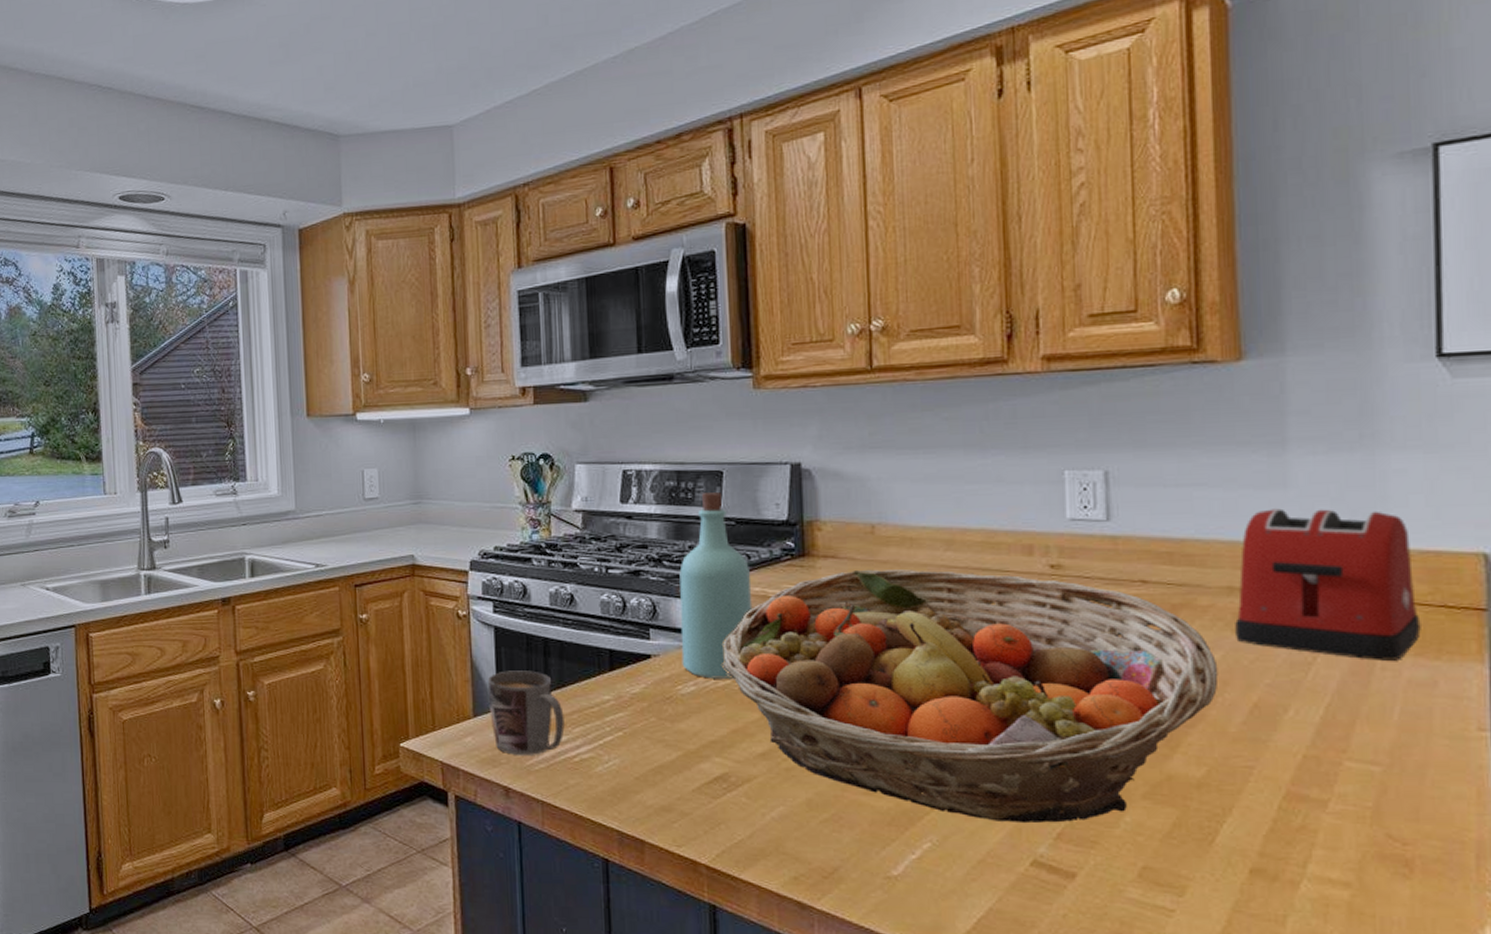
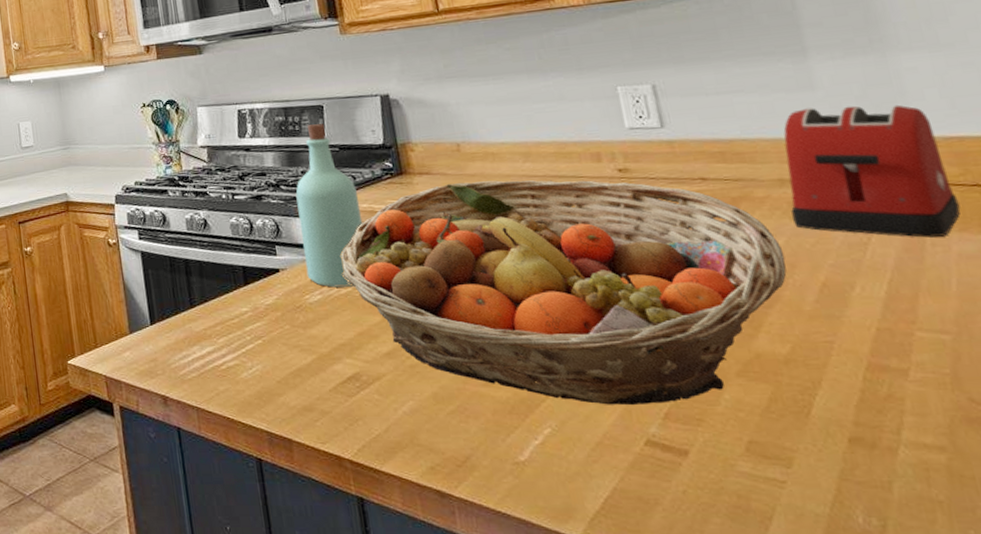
mug: present [487,670,565,755] -> none [139,289,211,366]

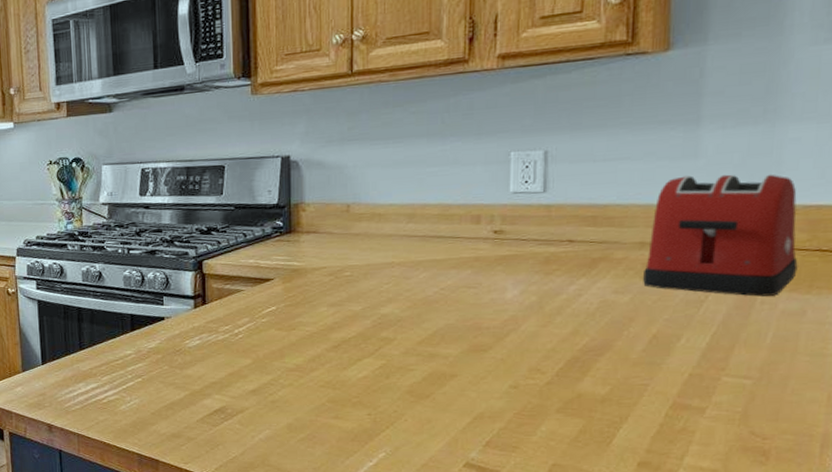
bottle: present [295,124,363,288] -> none [188,183,247,334]
fruit basket: present [340,180,787,406] -> none [222,239,627,435]

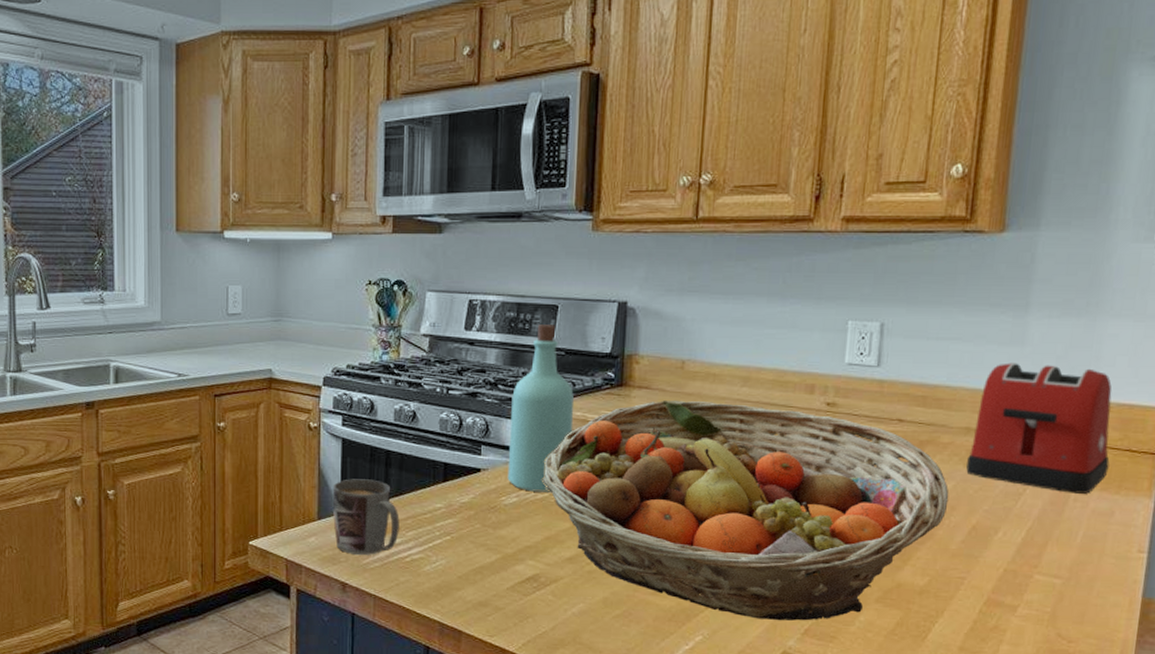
mug: none [33,334,95,400] -> present [332,479,400,555]
bottle: none [188,183,247,334] -> present [507,325,575,492]
fruit basket: none [222,239,627,435] -> present [542,400,949,621]

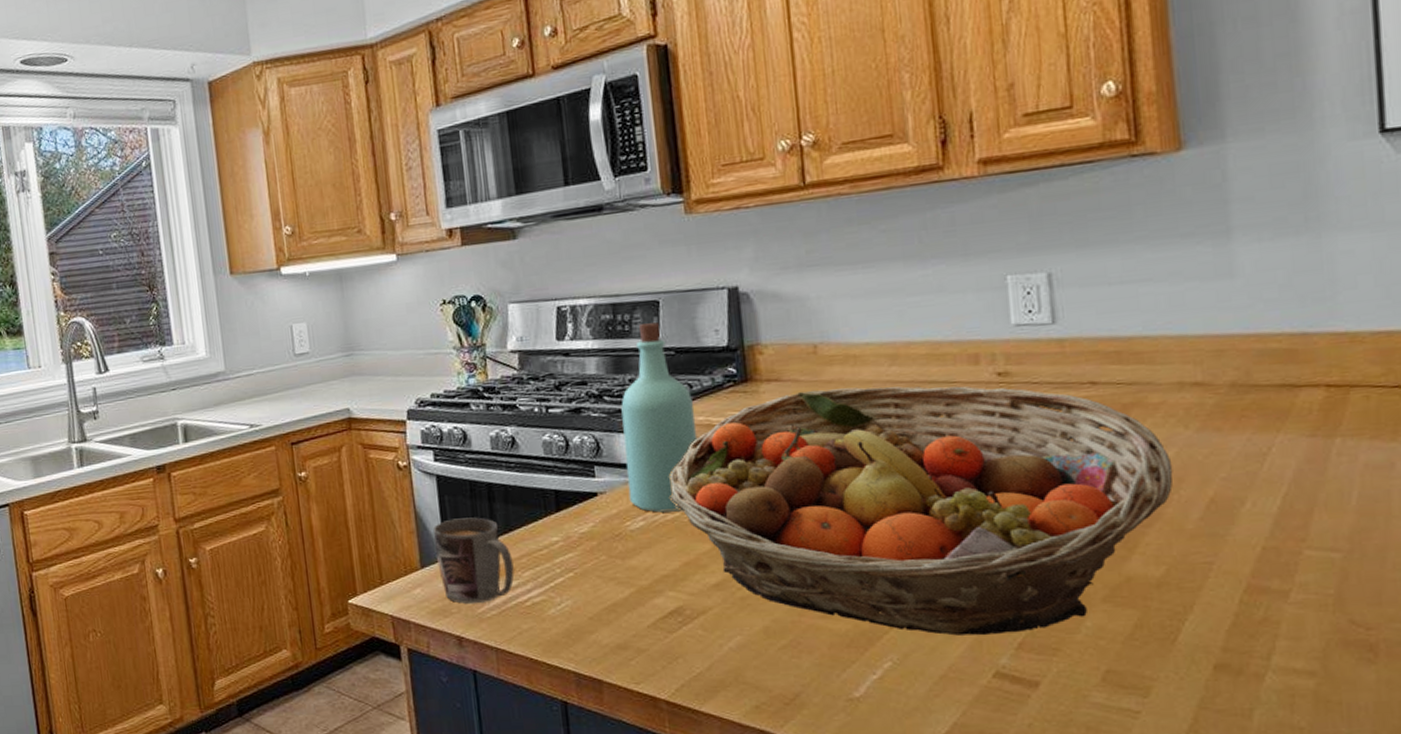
toaster: present [966,363,1112,494] -> none [1187,294,1376,447]

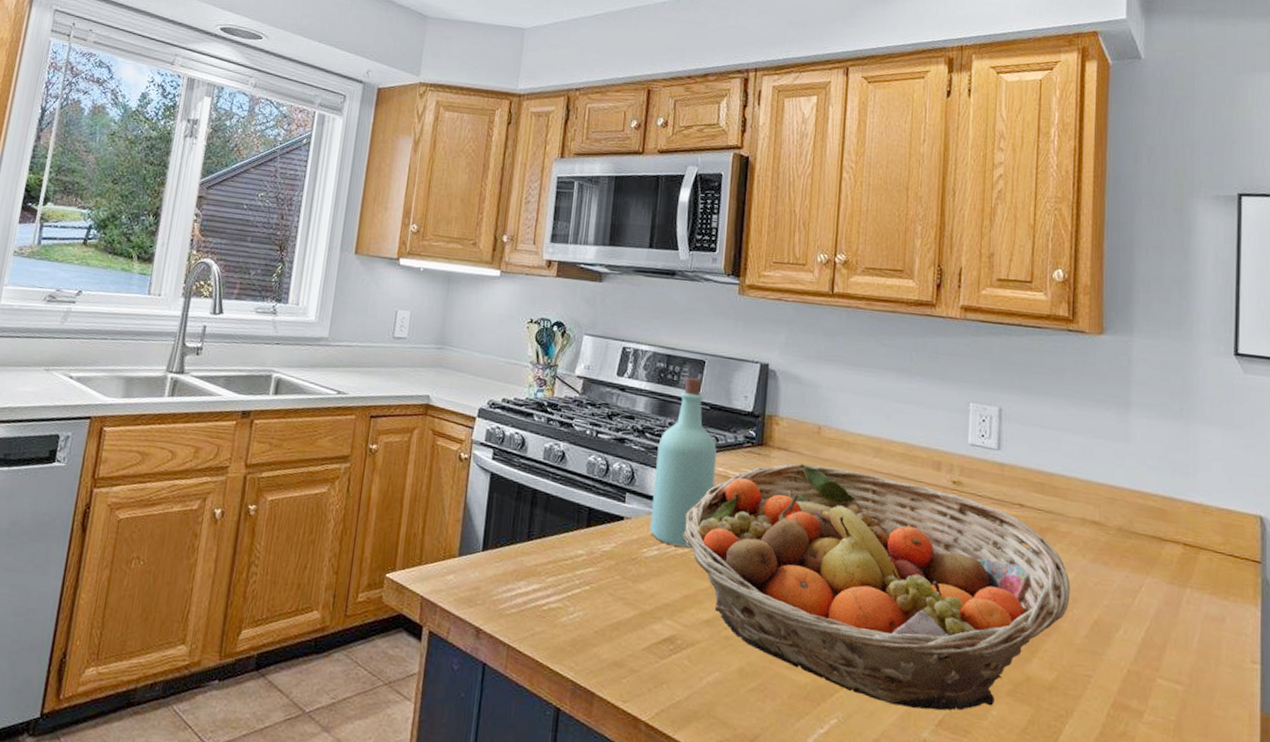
mug: present [432,517,515,604] -> none [474,515,541,600]

